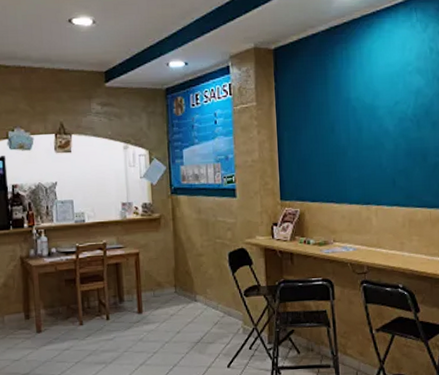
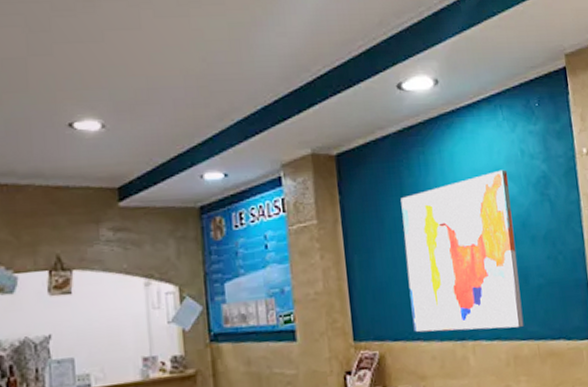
wall art: none [325,64,420,197] -> present [400,169,524,332]

